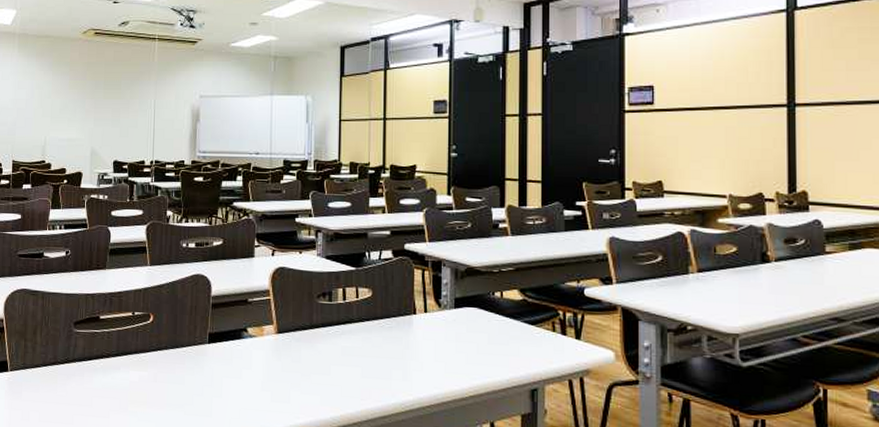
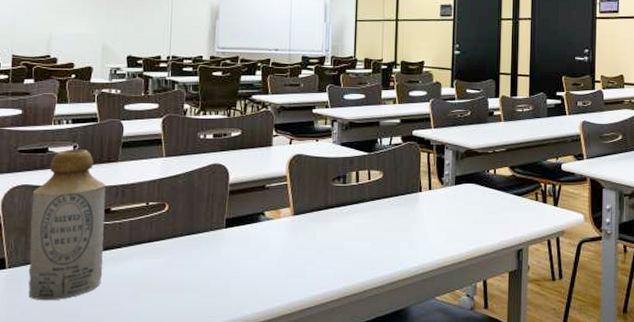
bottle: none [27,255,95,407] -> present [28,149,106,301]

